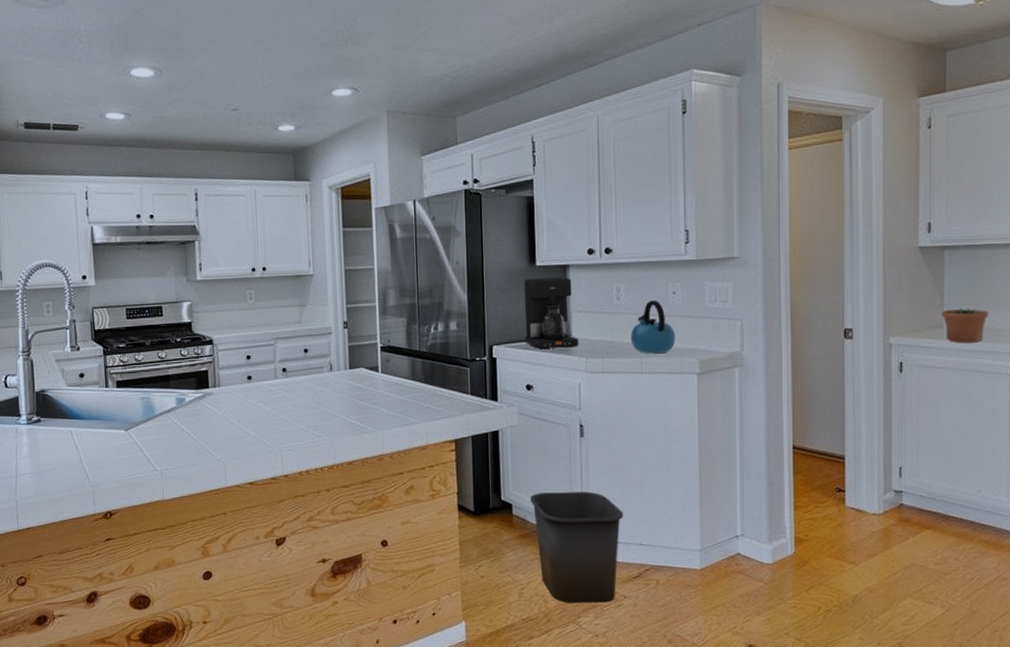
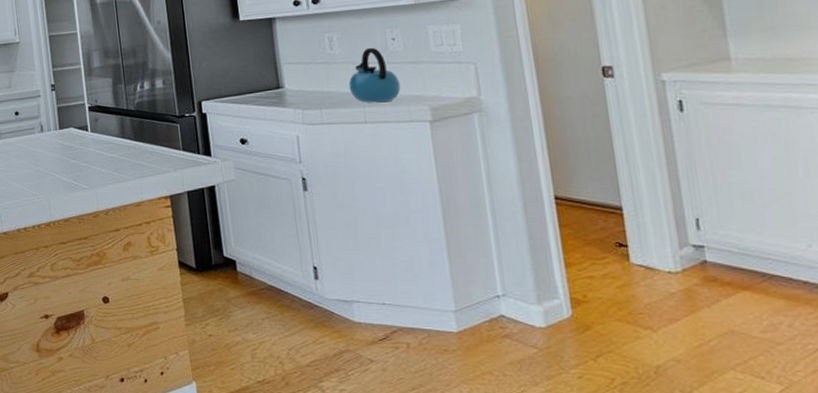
coffee maker: present [524,277,578,349] -> none [228,30,292,103]
waste bin: present [530,491,624,603] -> none [255,247,361,367]
planter: present [941,308,989,344] -> none [724,36,790,77]

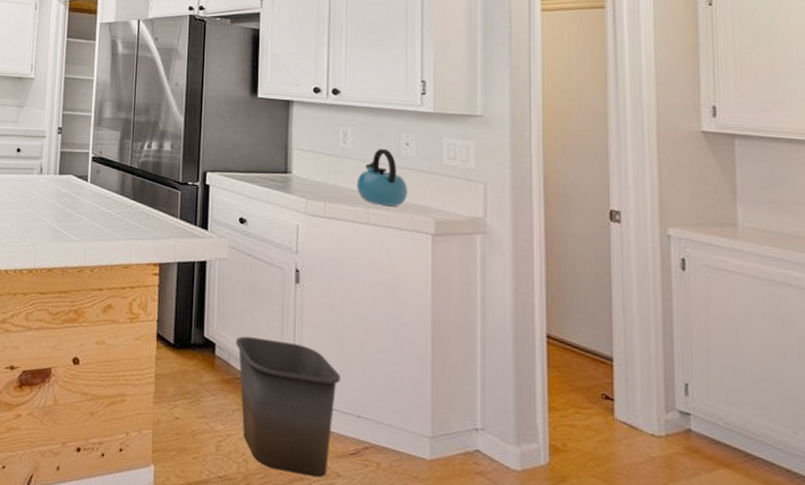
waste bin: none [255,247,361,367] -> present [236,336,341,478]

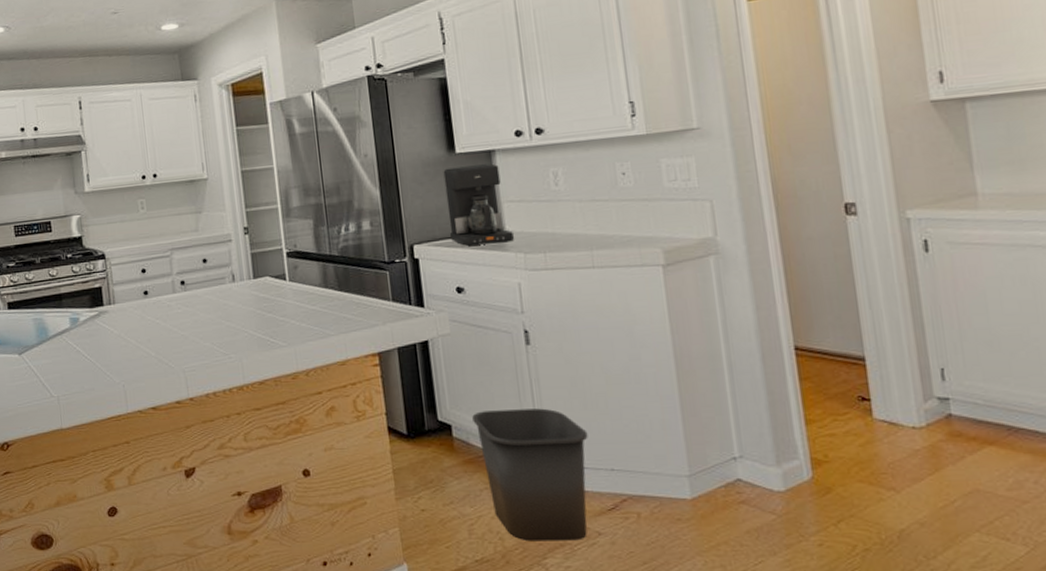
coffee maker: none [240,109,299,186] -> present [443,163,514,246]
kettle: present [356,148,408,207] -> none [575,183,632,246]

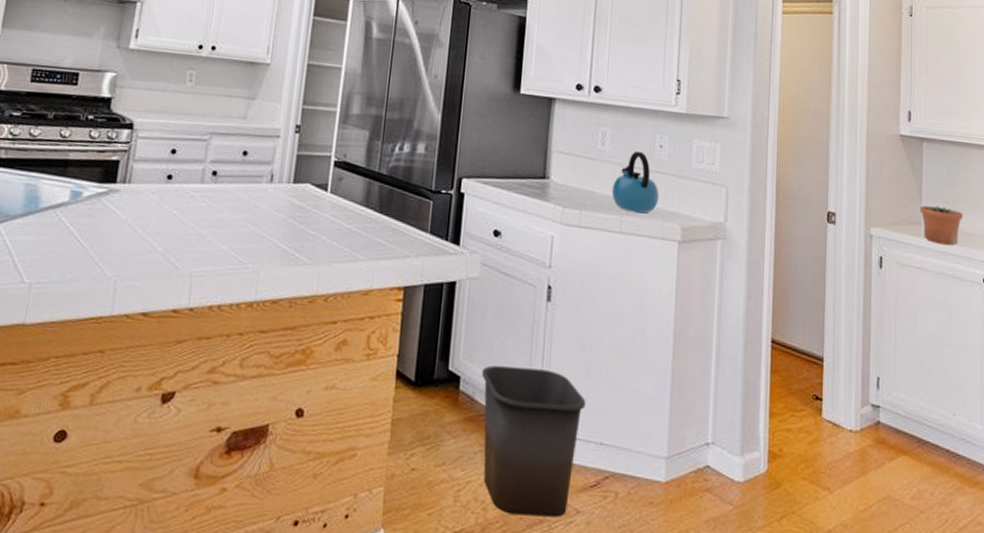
coffee maker: present [443,163,514,246] -> none [498,107,556,193]
kettle: none [575,183,632,246] -> present [611,150,660,214]
planter: none [971,169,1038,214] -> present [919,205,964,247]

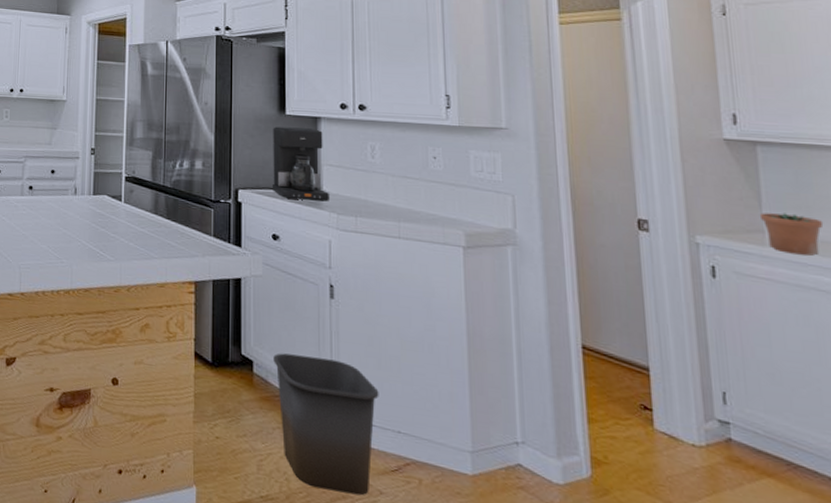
coffee maker: none [498,107,556,193] -> present [271,126,329,202]
kettle: present [611,150,660,214] -> none [386,162,438,221]

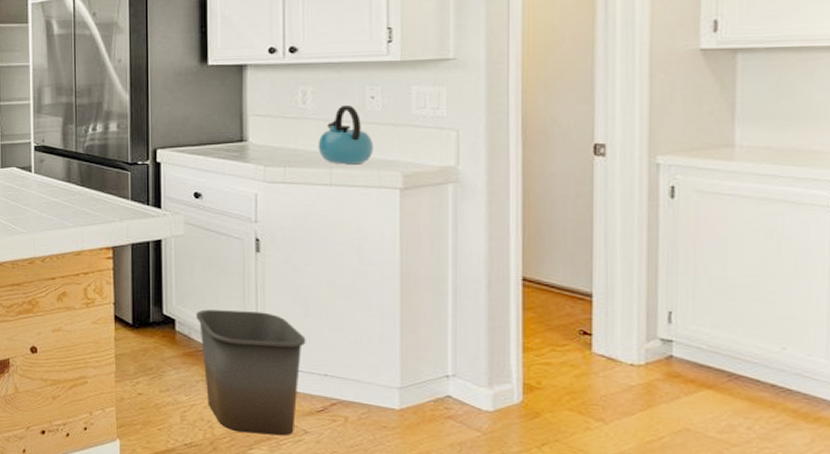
coffee maker: present [271,126,329,202] -> none [193,78,256,154]
kettle: none [386,162,438,221] -> present [318,104,374,165]
planter: present [759,213,824,257] -> none [730,124,802,168]

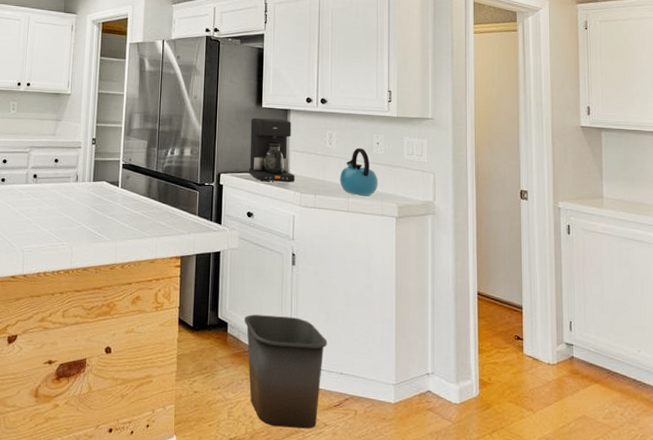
coffee maker: none [193,78,256,154] -> present [248,118,295,182]

